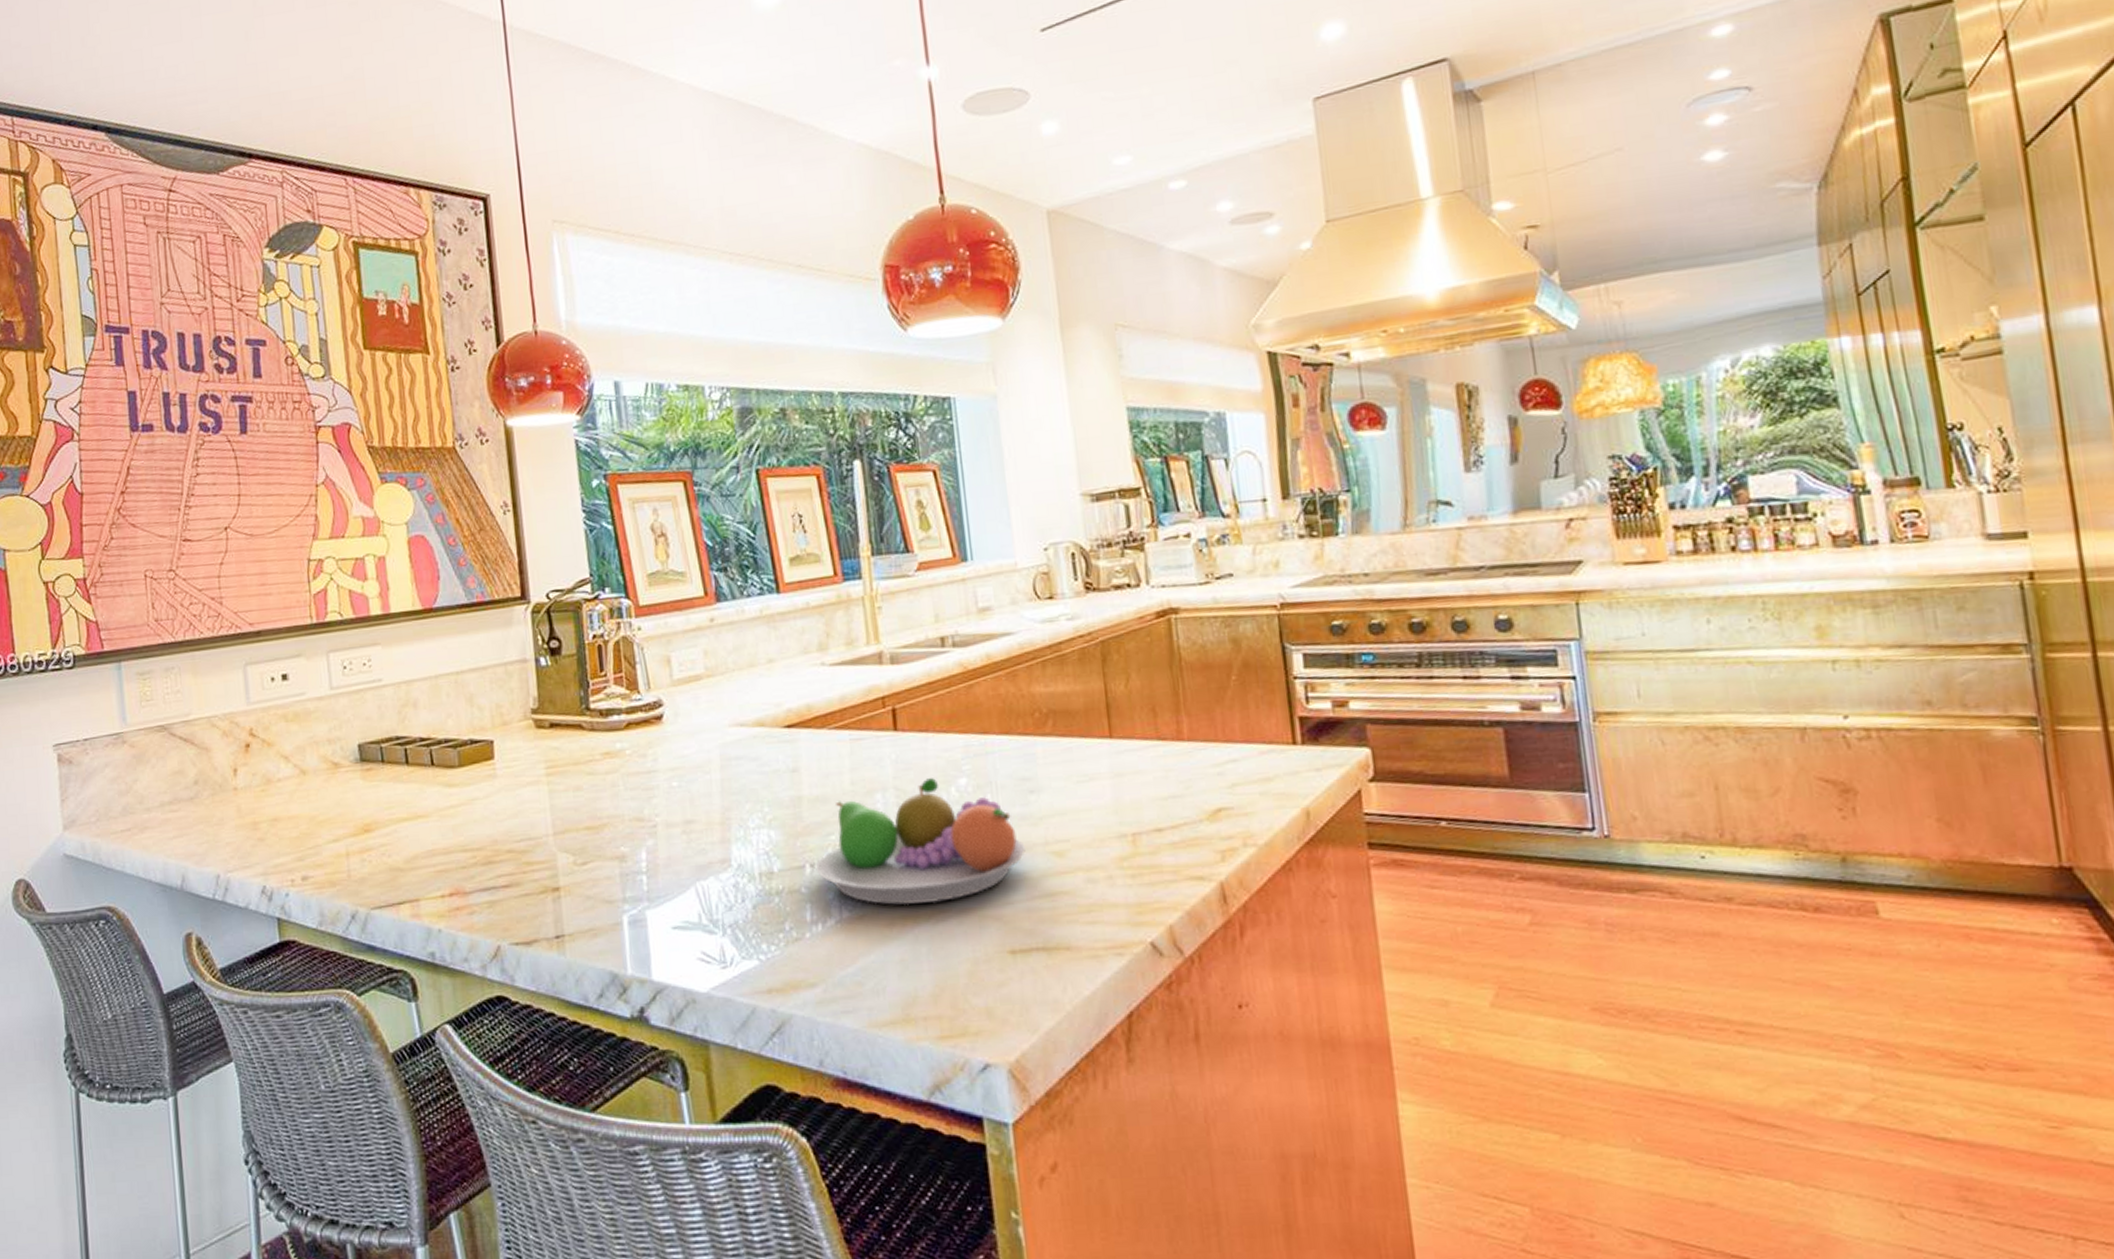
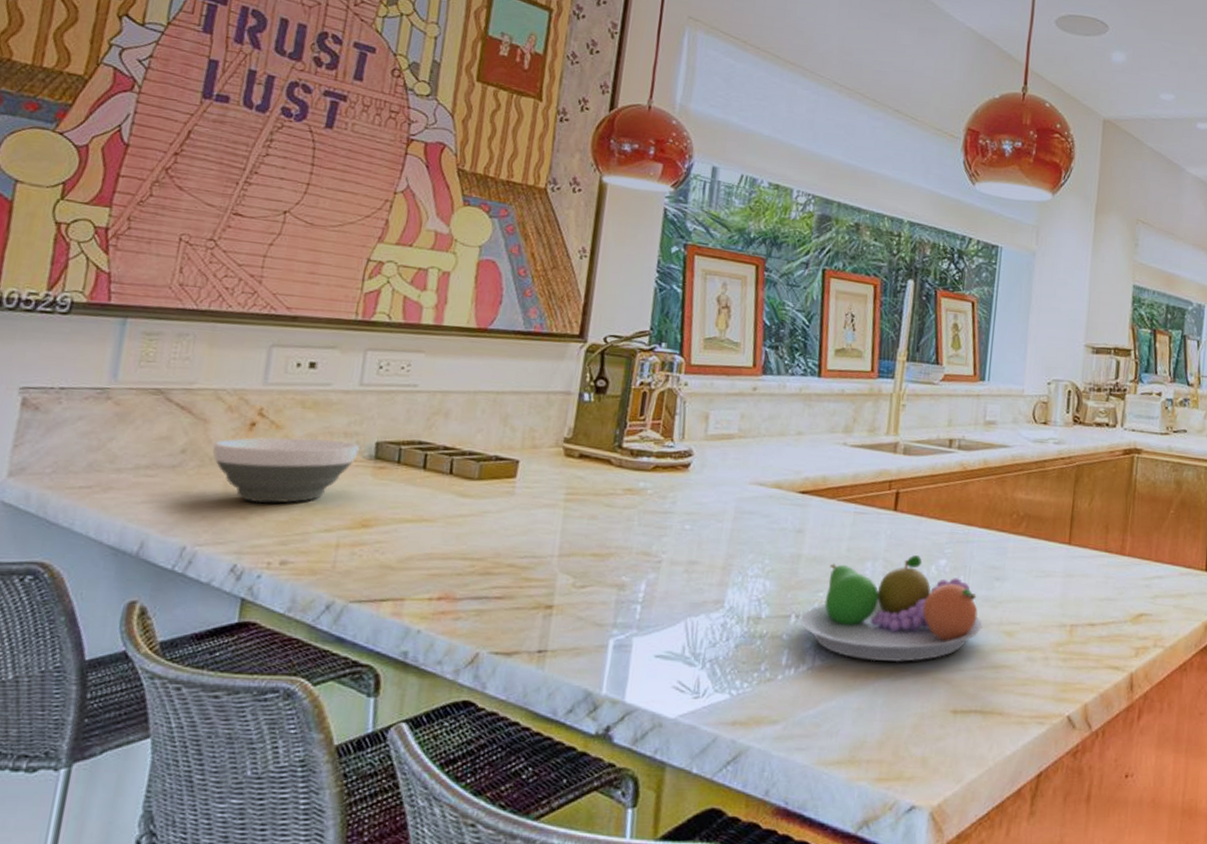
bowl: none [219,748,345,823] -> present [213,437,359,504]

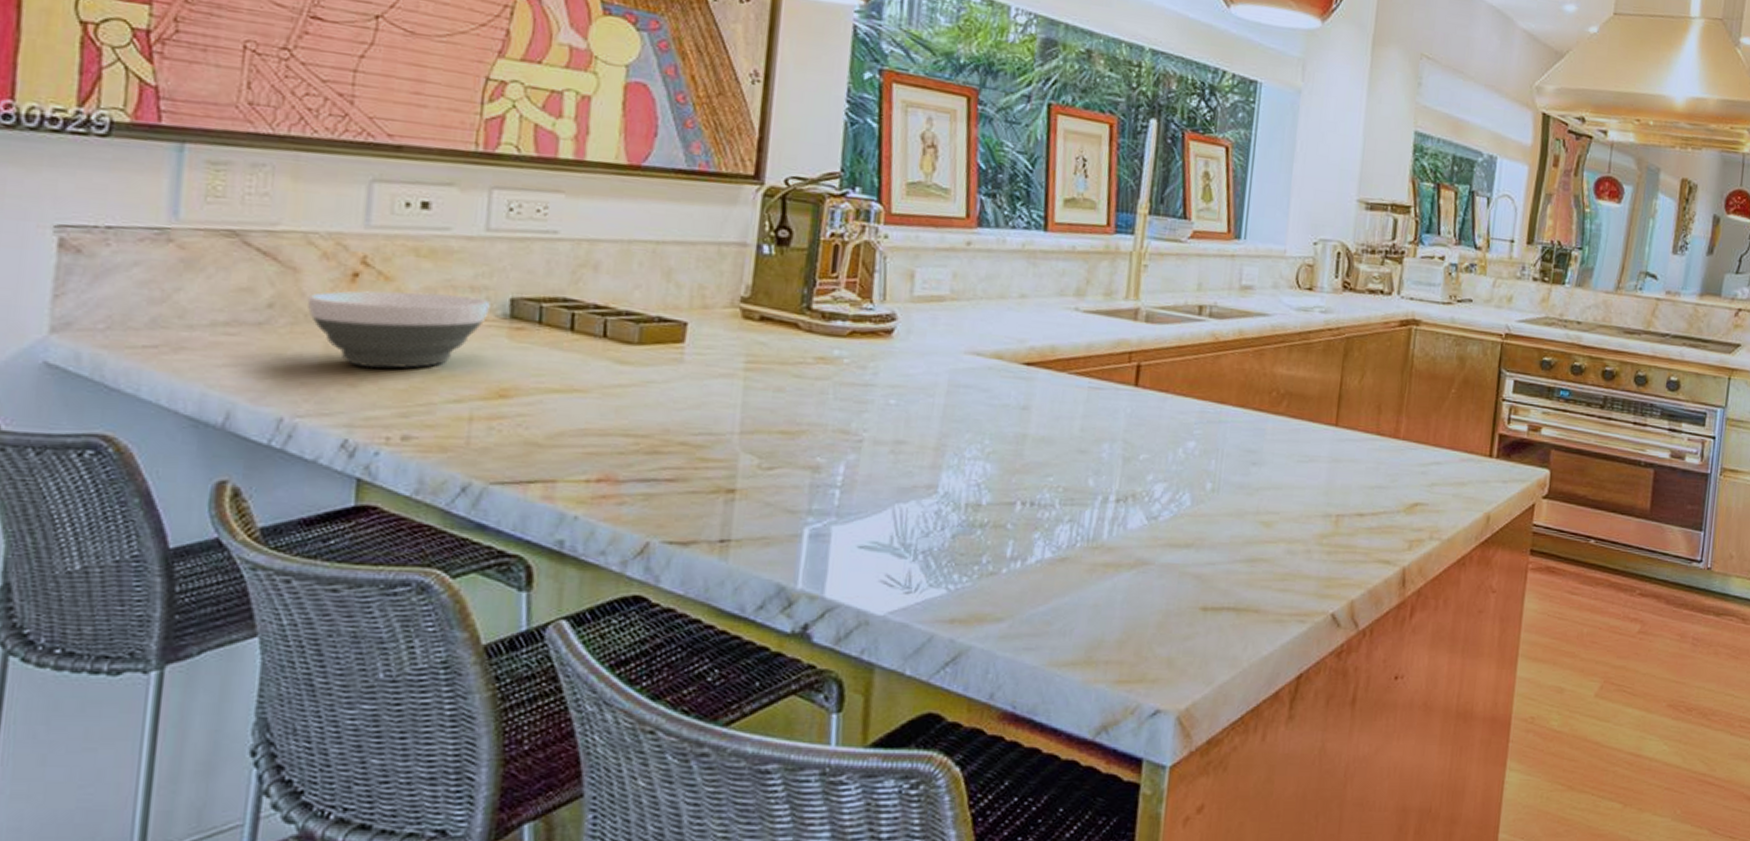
fruit bowl: present [799,555,983,663] -> none [1026,437,1237,555]

